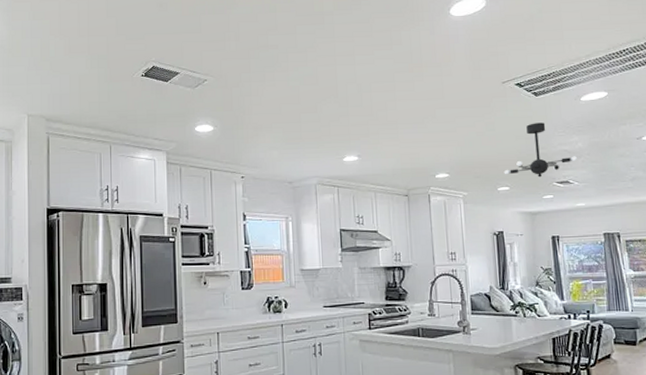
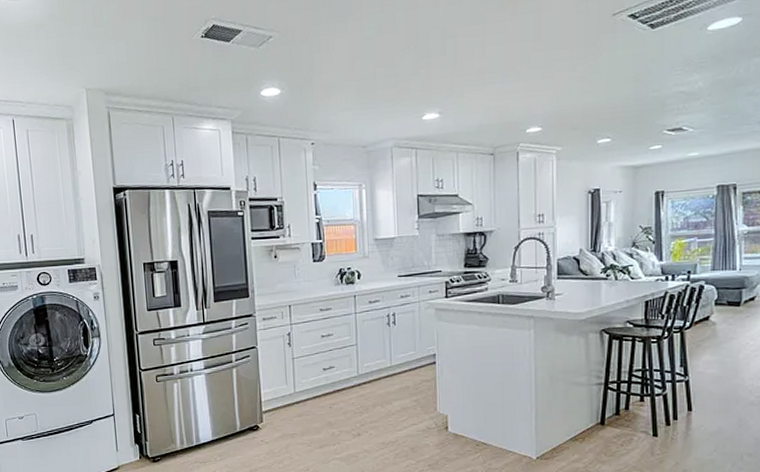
ceiling light fixture: present [504,122,578,178] -> none [606,60,696,126]

